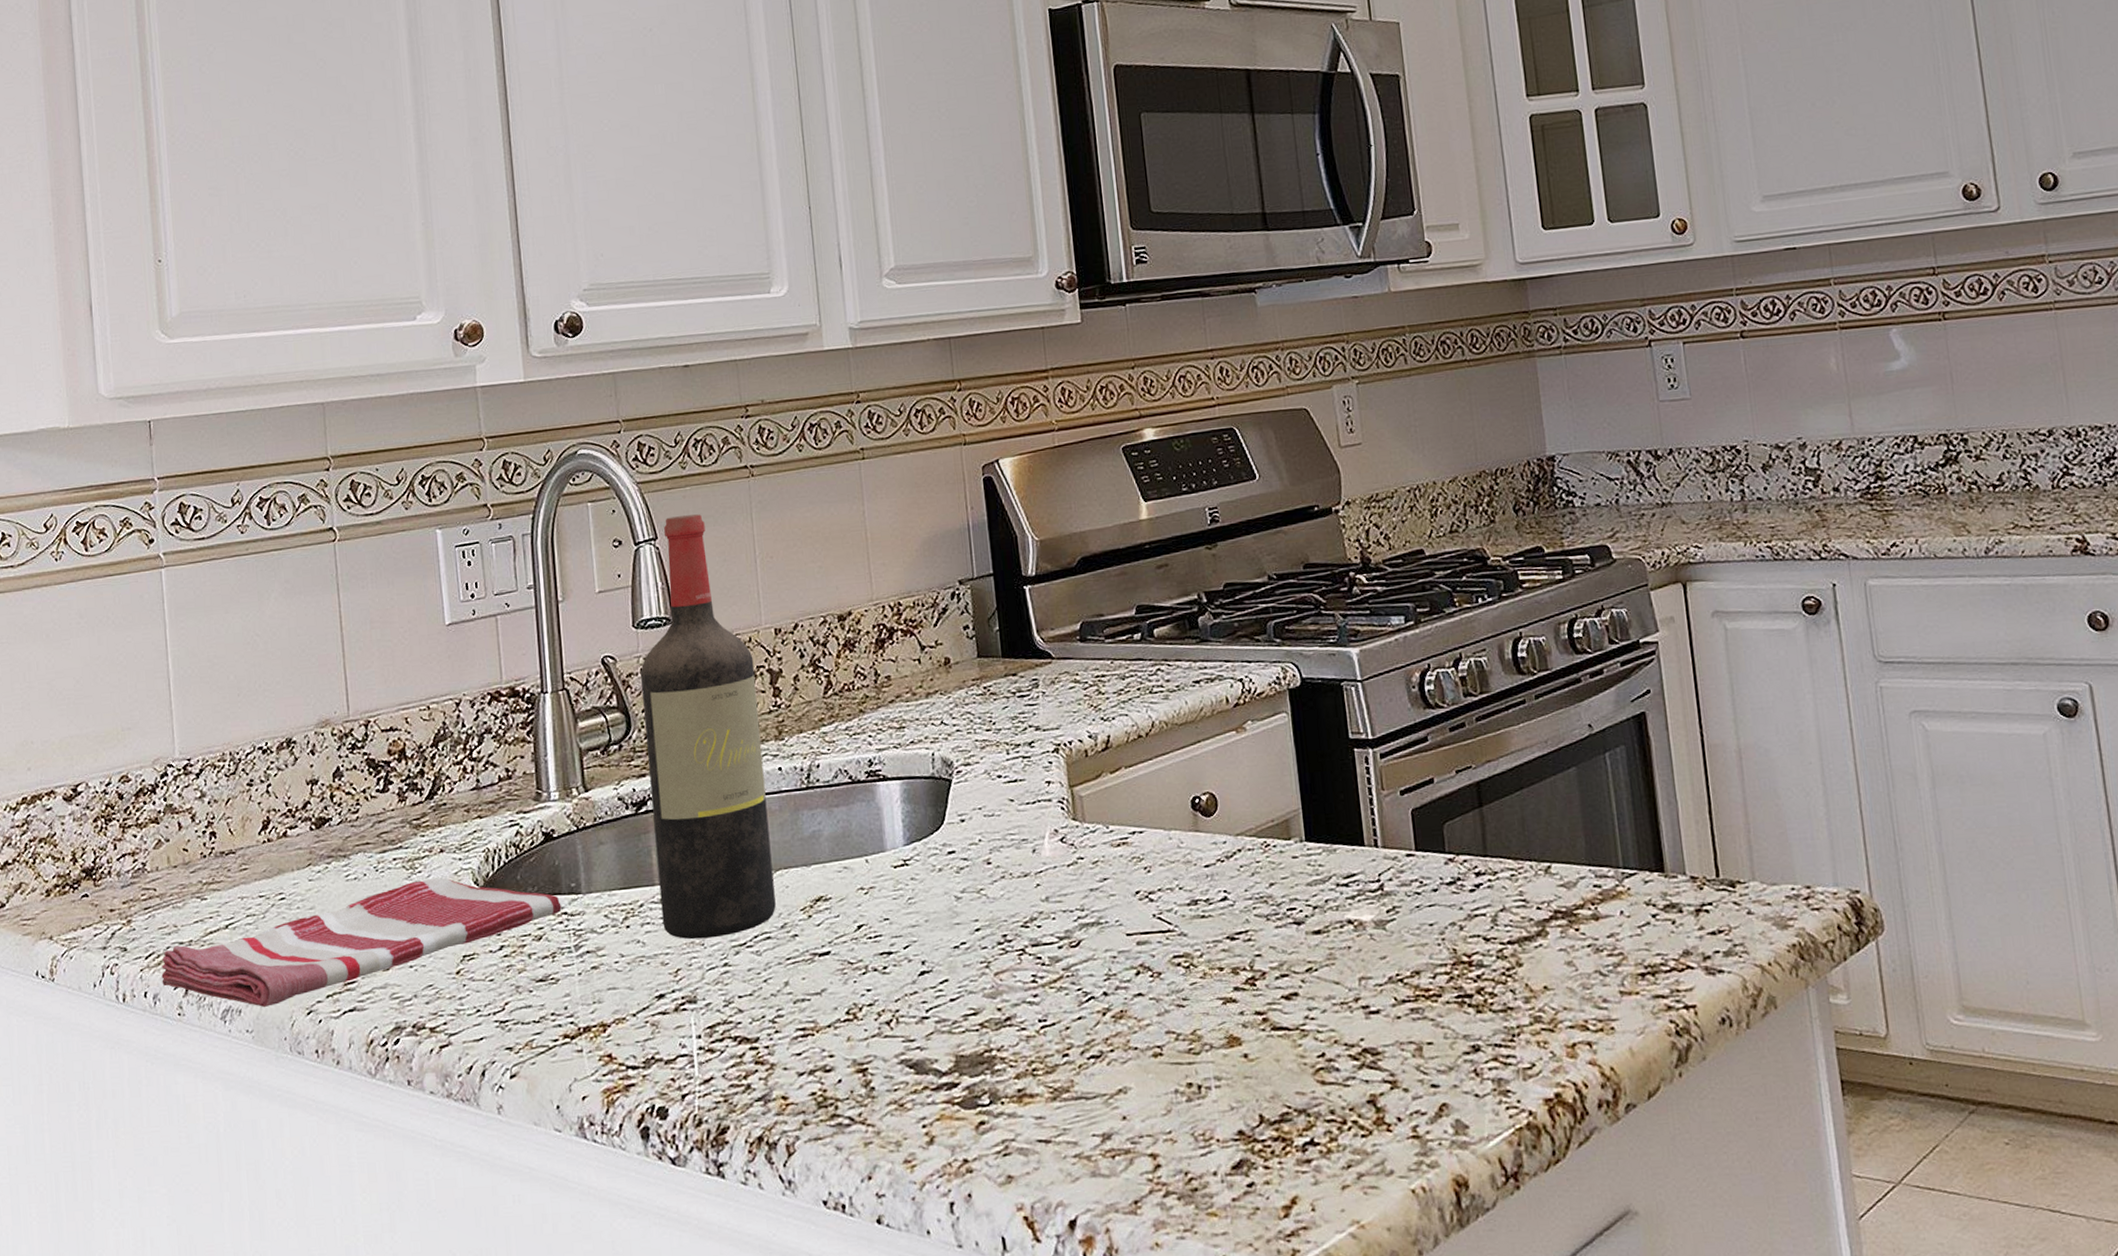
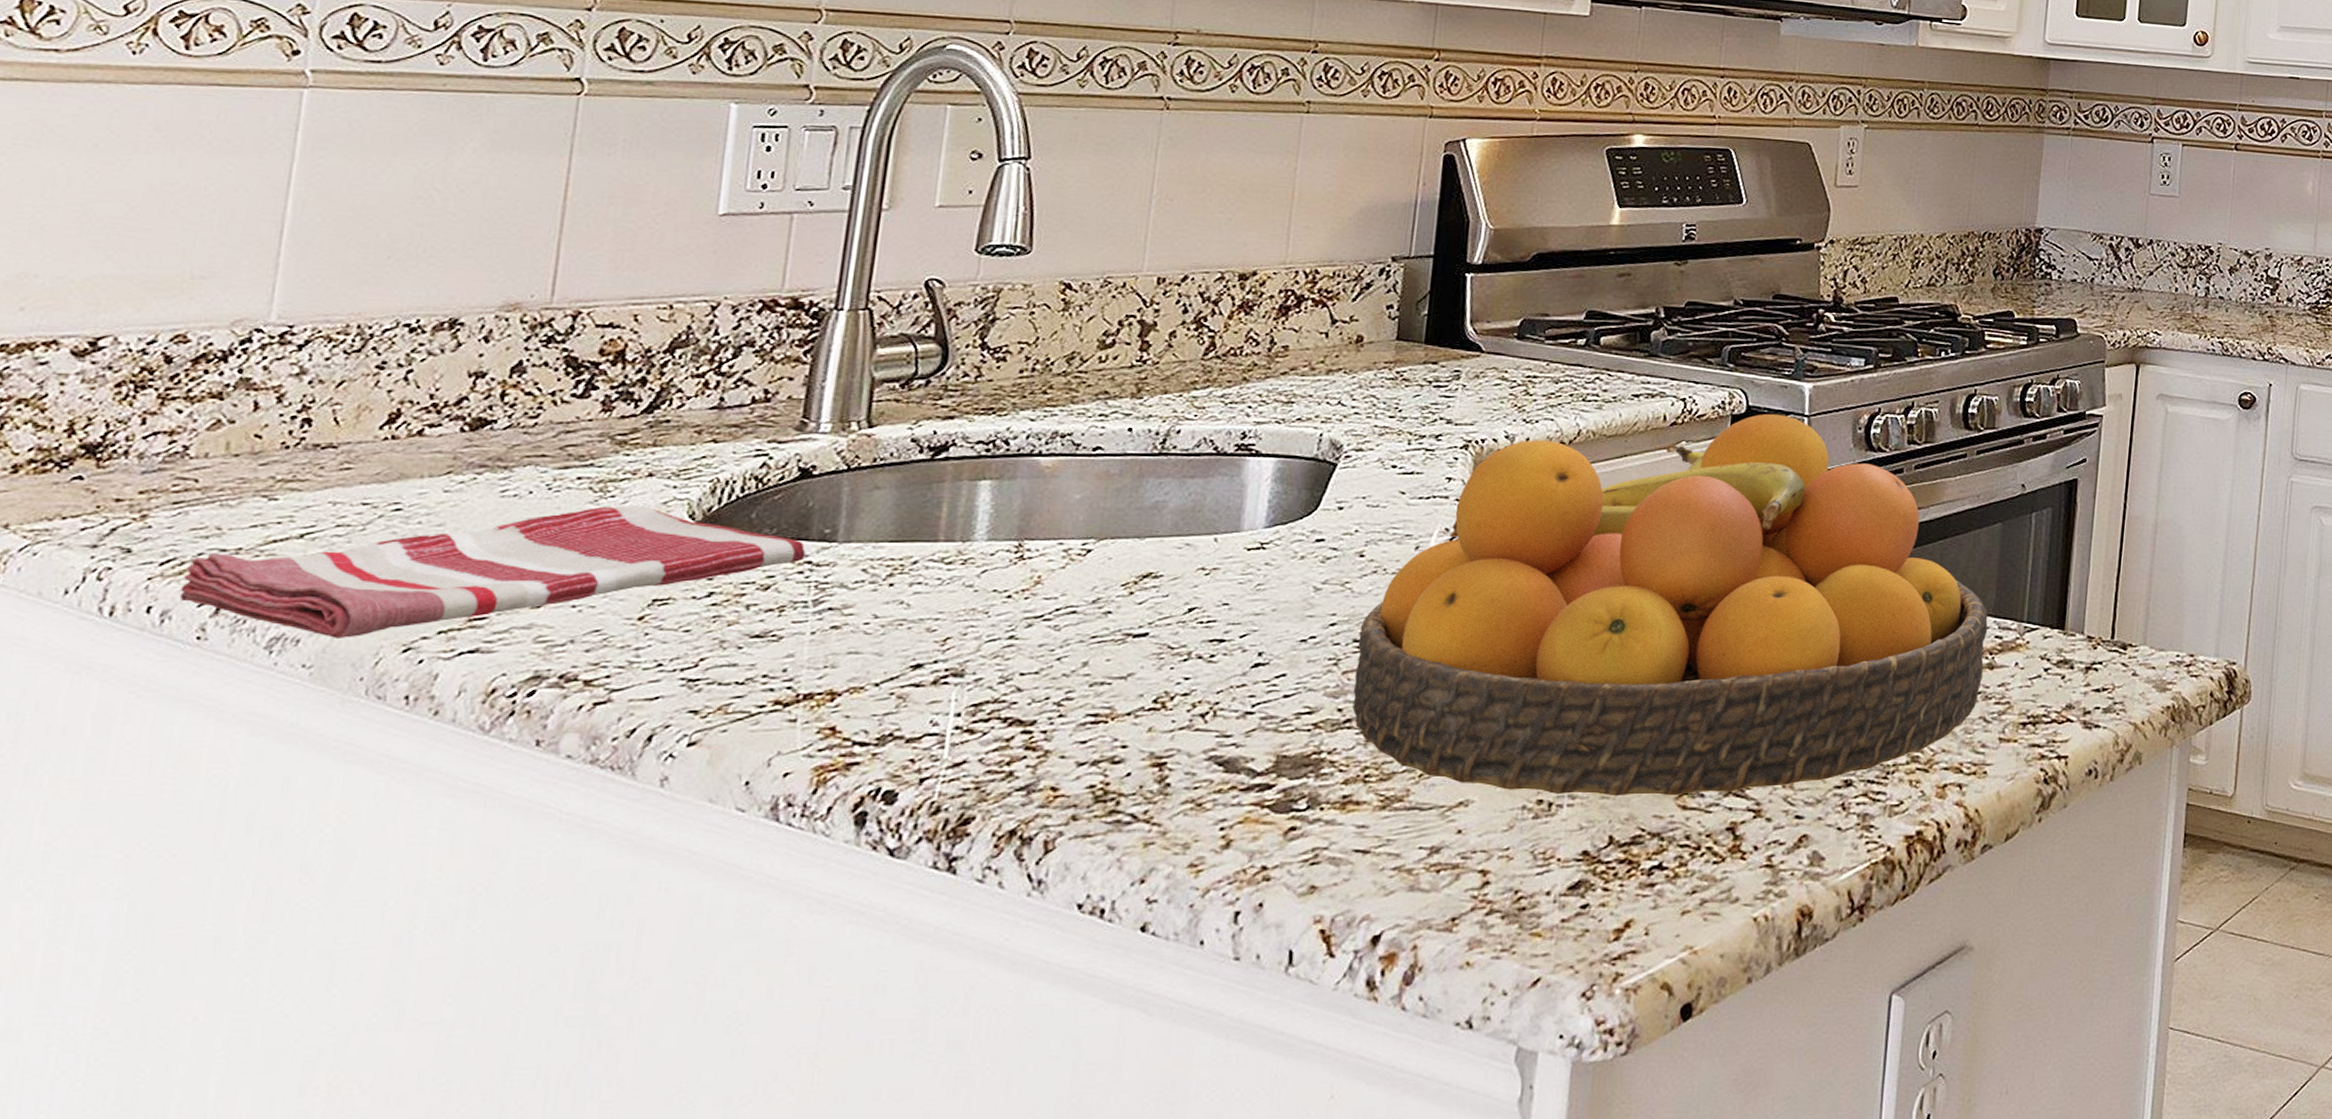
wine bottle: present [641,513,776,940] -> none [938,137,1124,607]
fruit bowl: none [1001,682,1590,1077] -> present [1352,413,1988,796]

